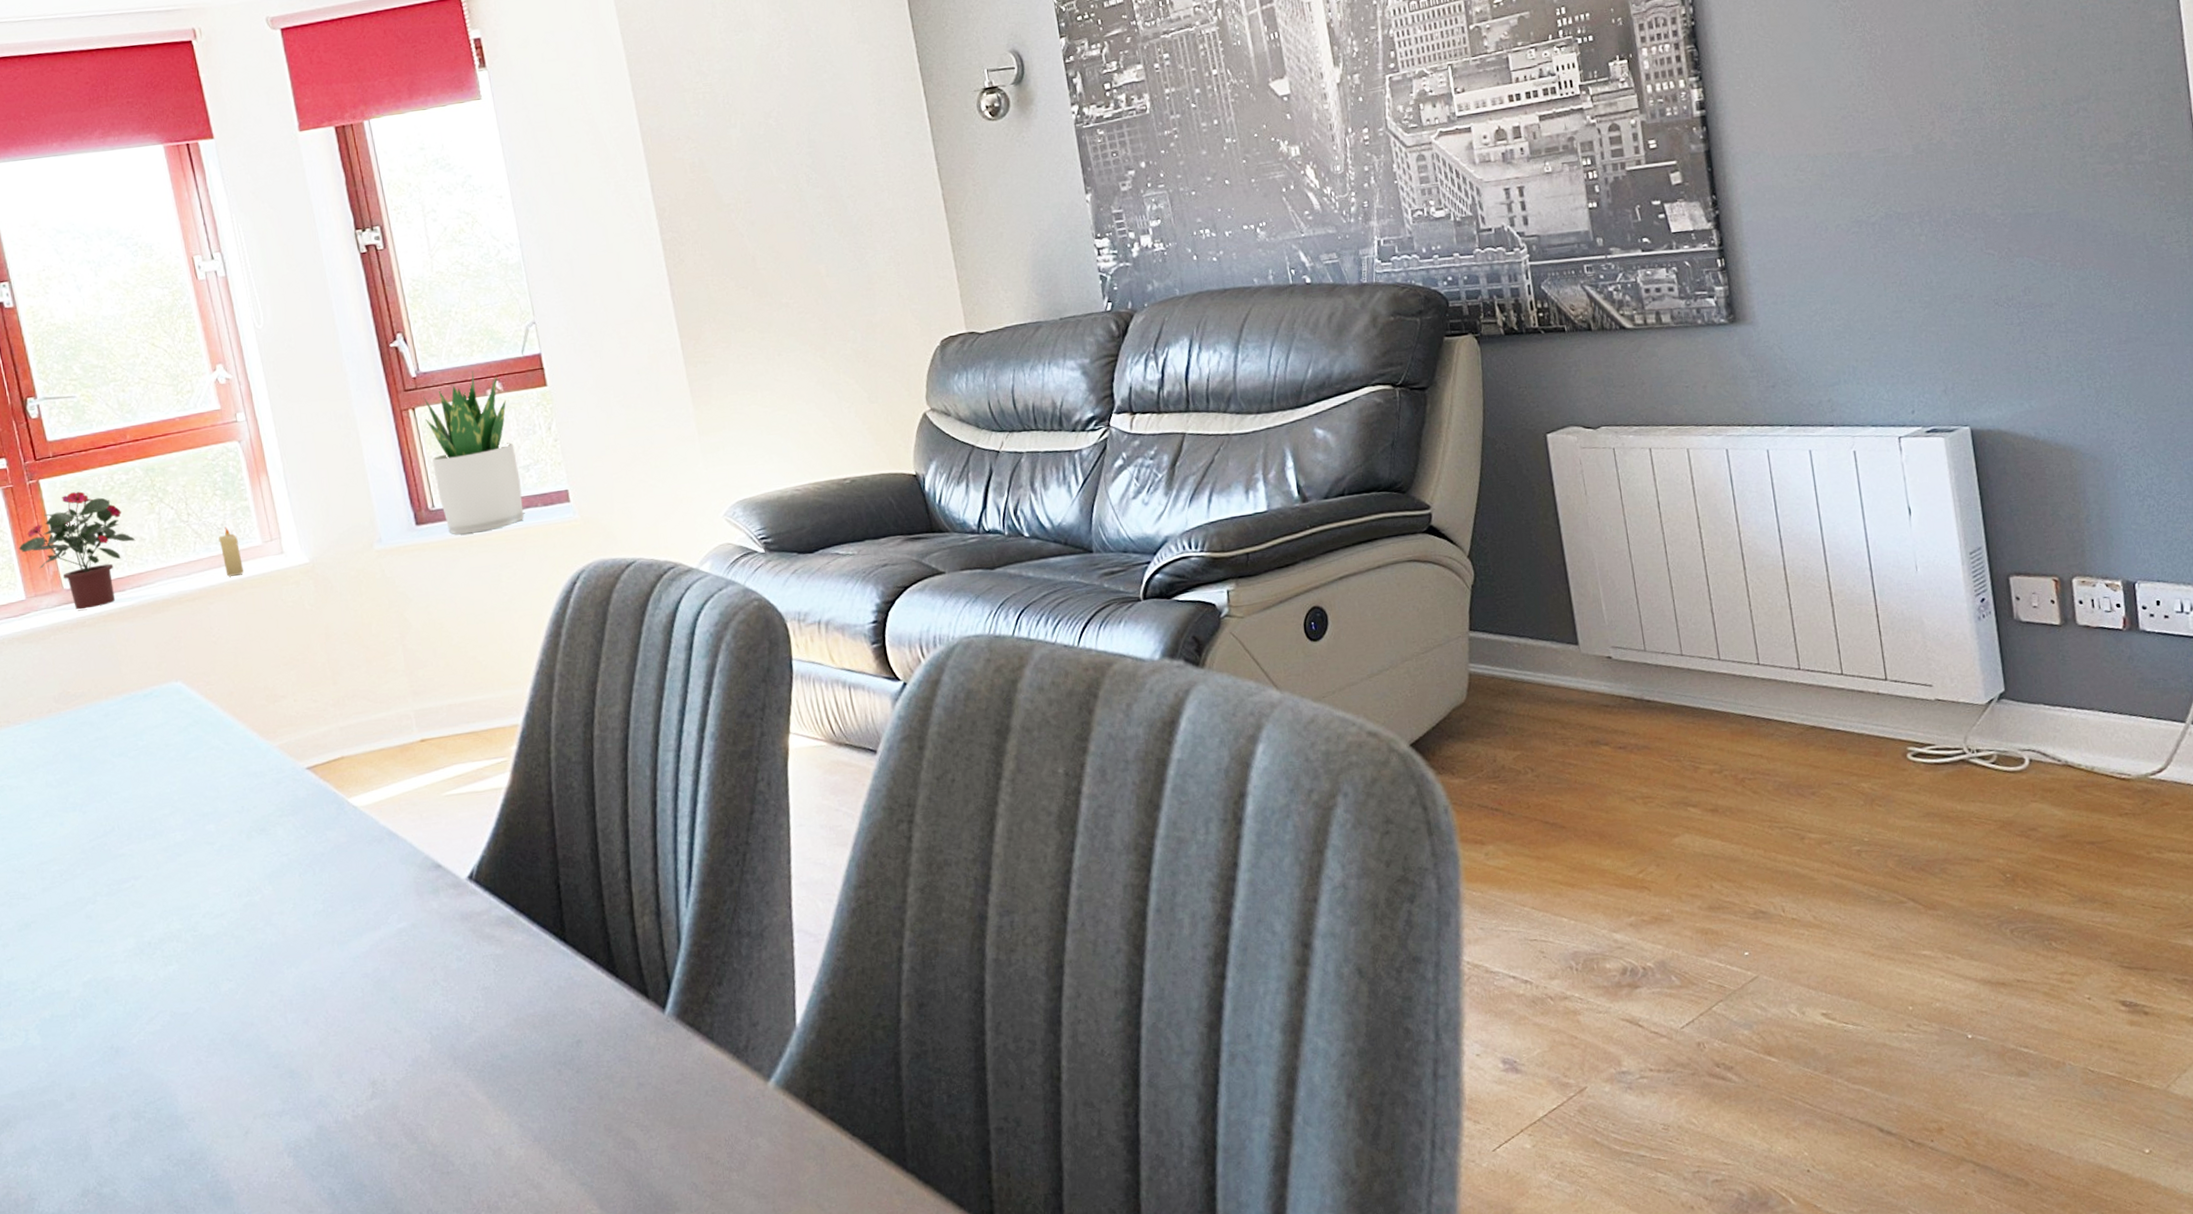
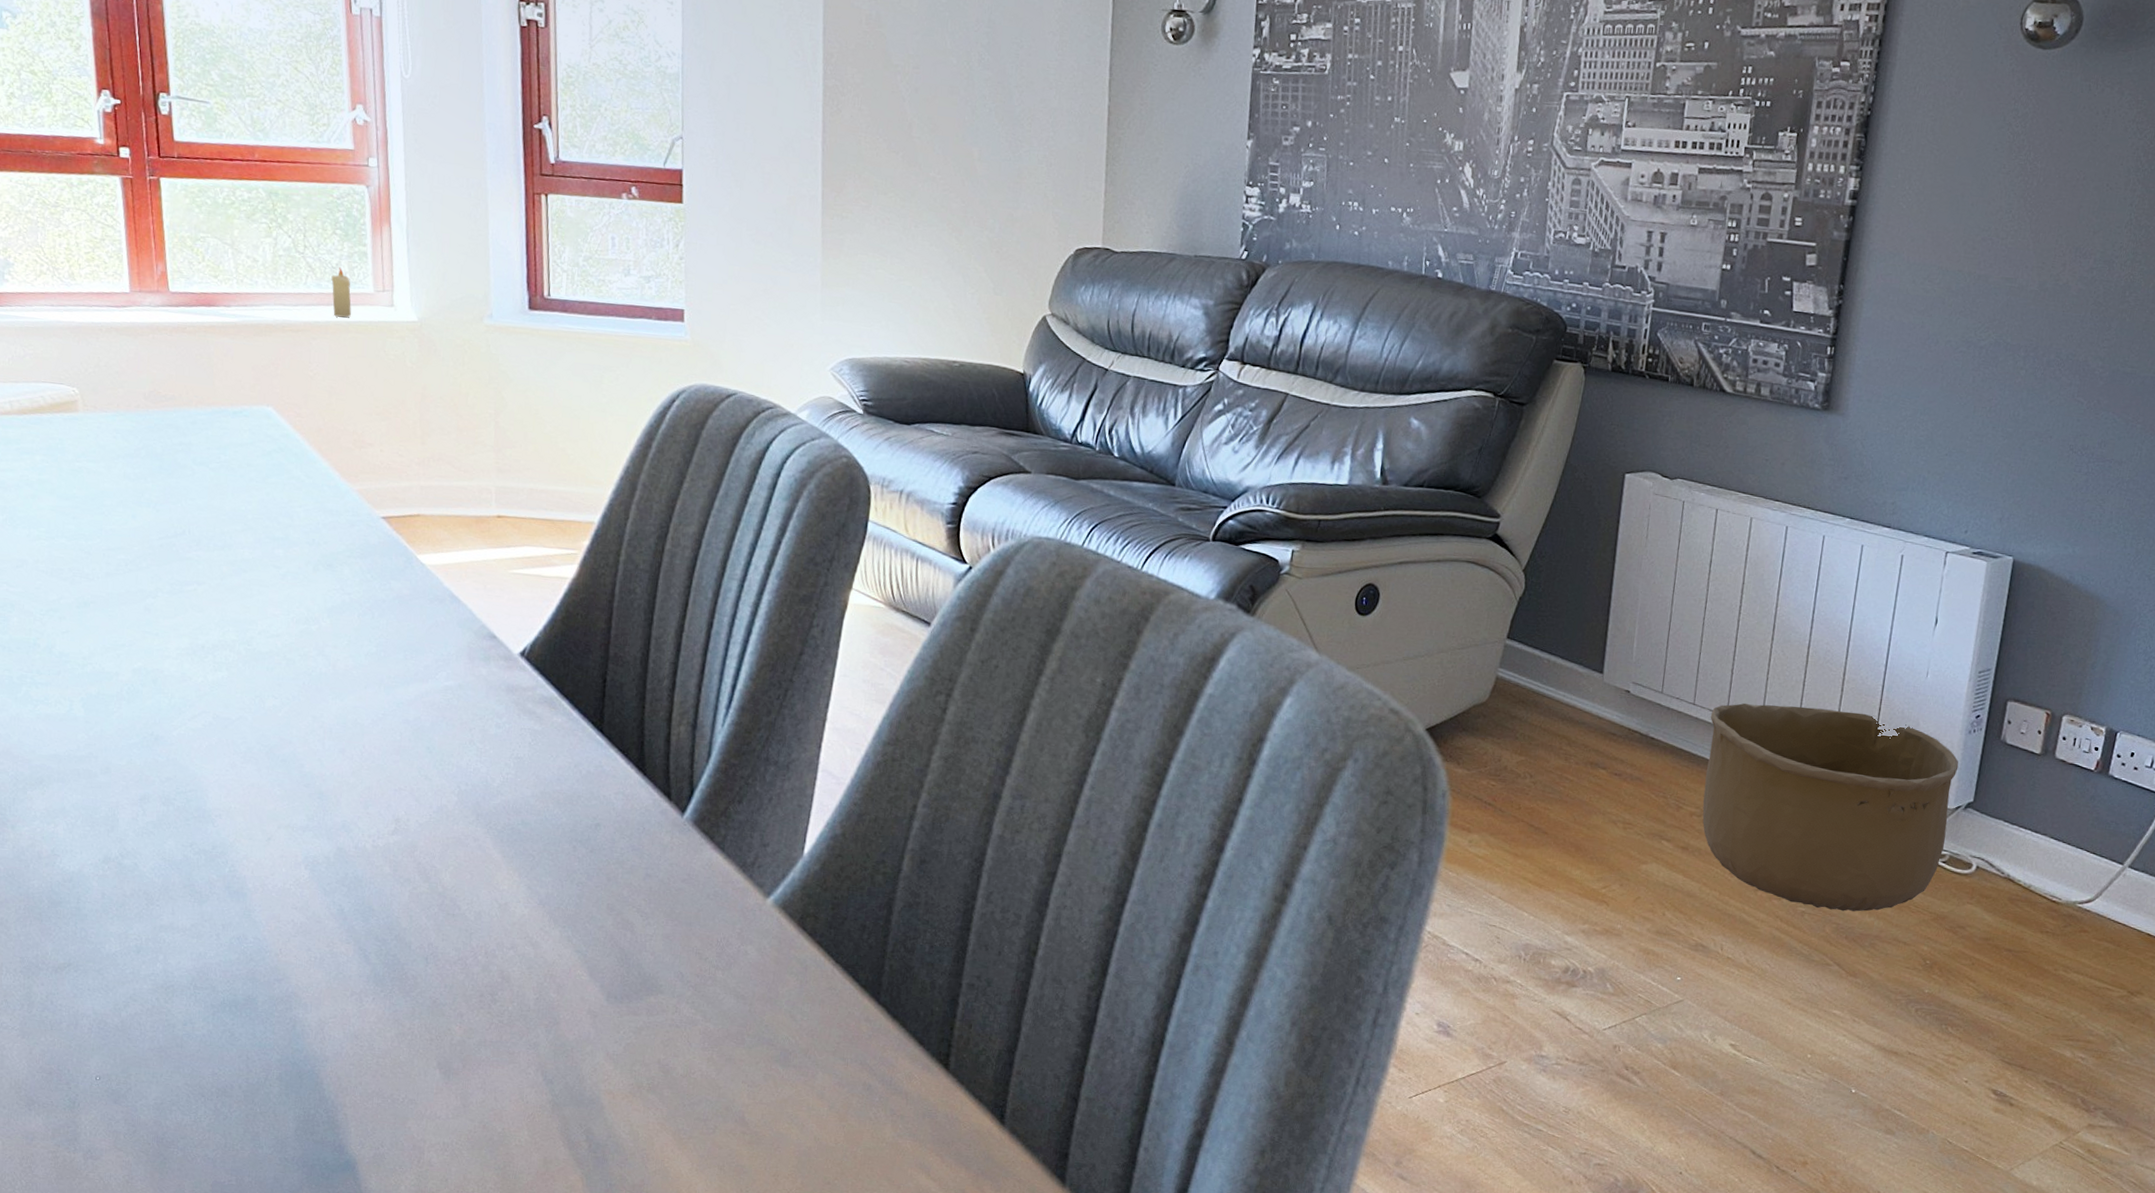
potted flower: present [18,491,136,610] -> none [129,197,249,317]
planter: present [423,370,524,535] -> none [555,170,640,332]
basket: none [1702,624,1989,844] -> present [1702,703,1959,912]

